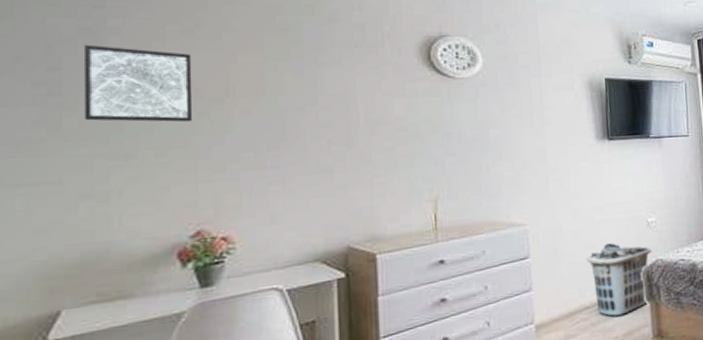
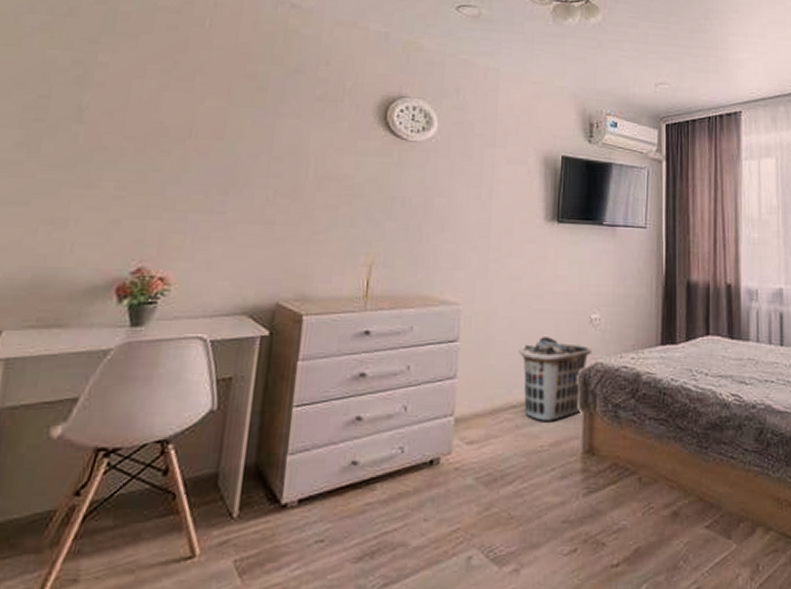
wall art: present [83,44,193,122] -> none [60,76,165,159]

